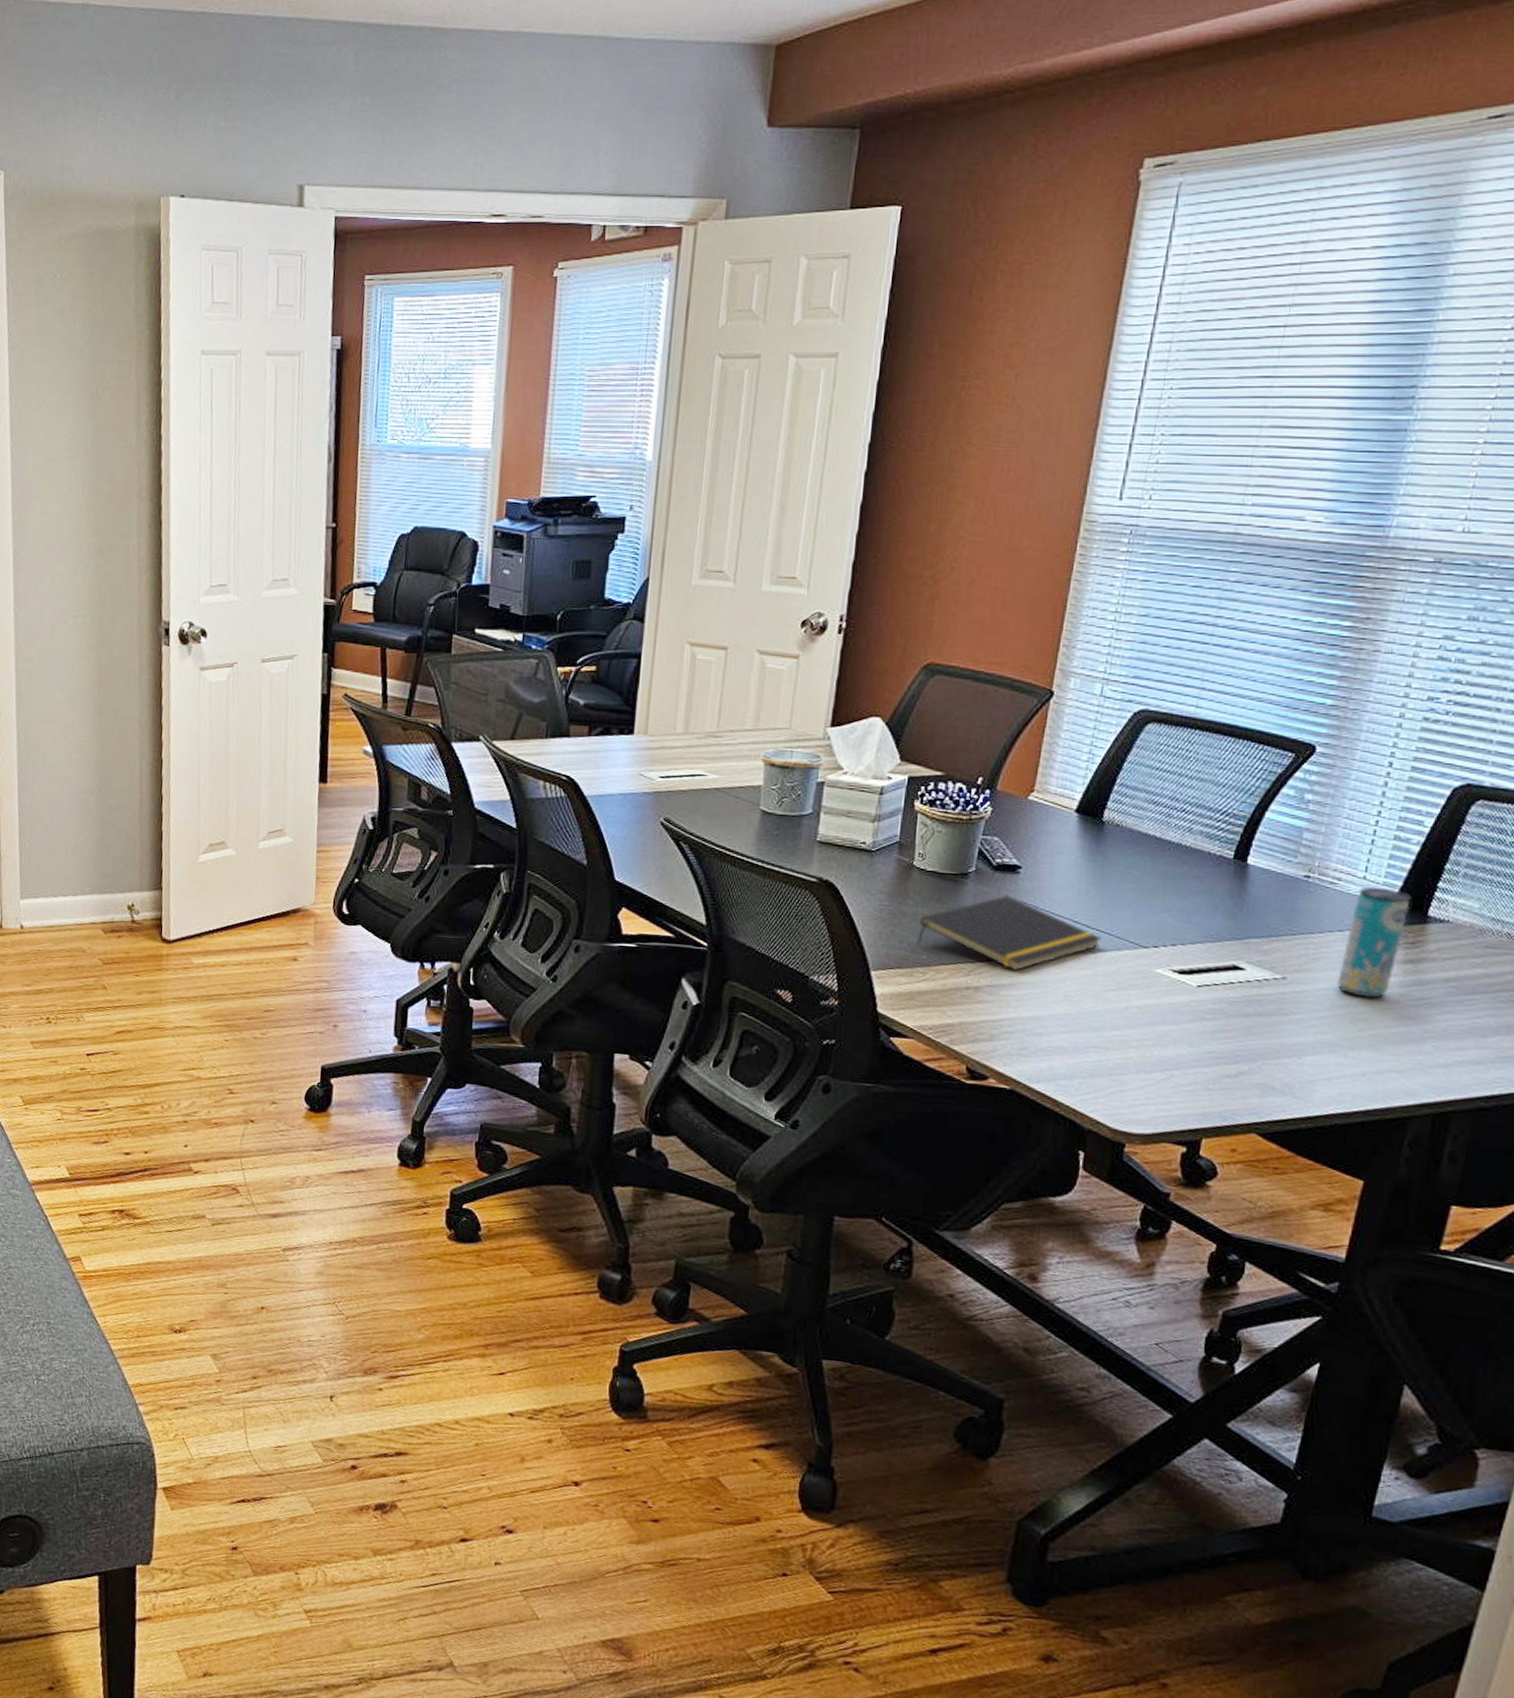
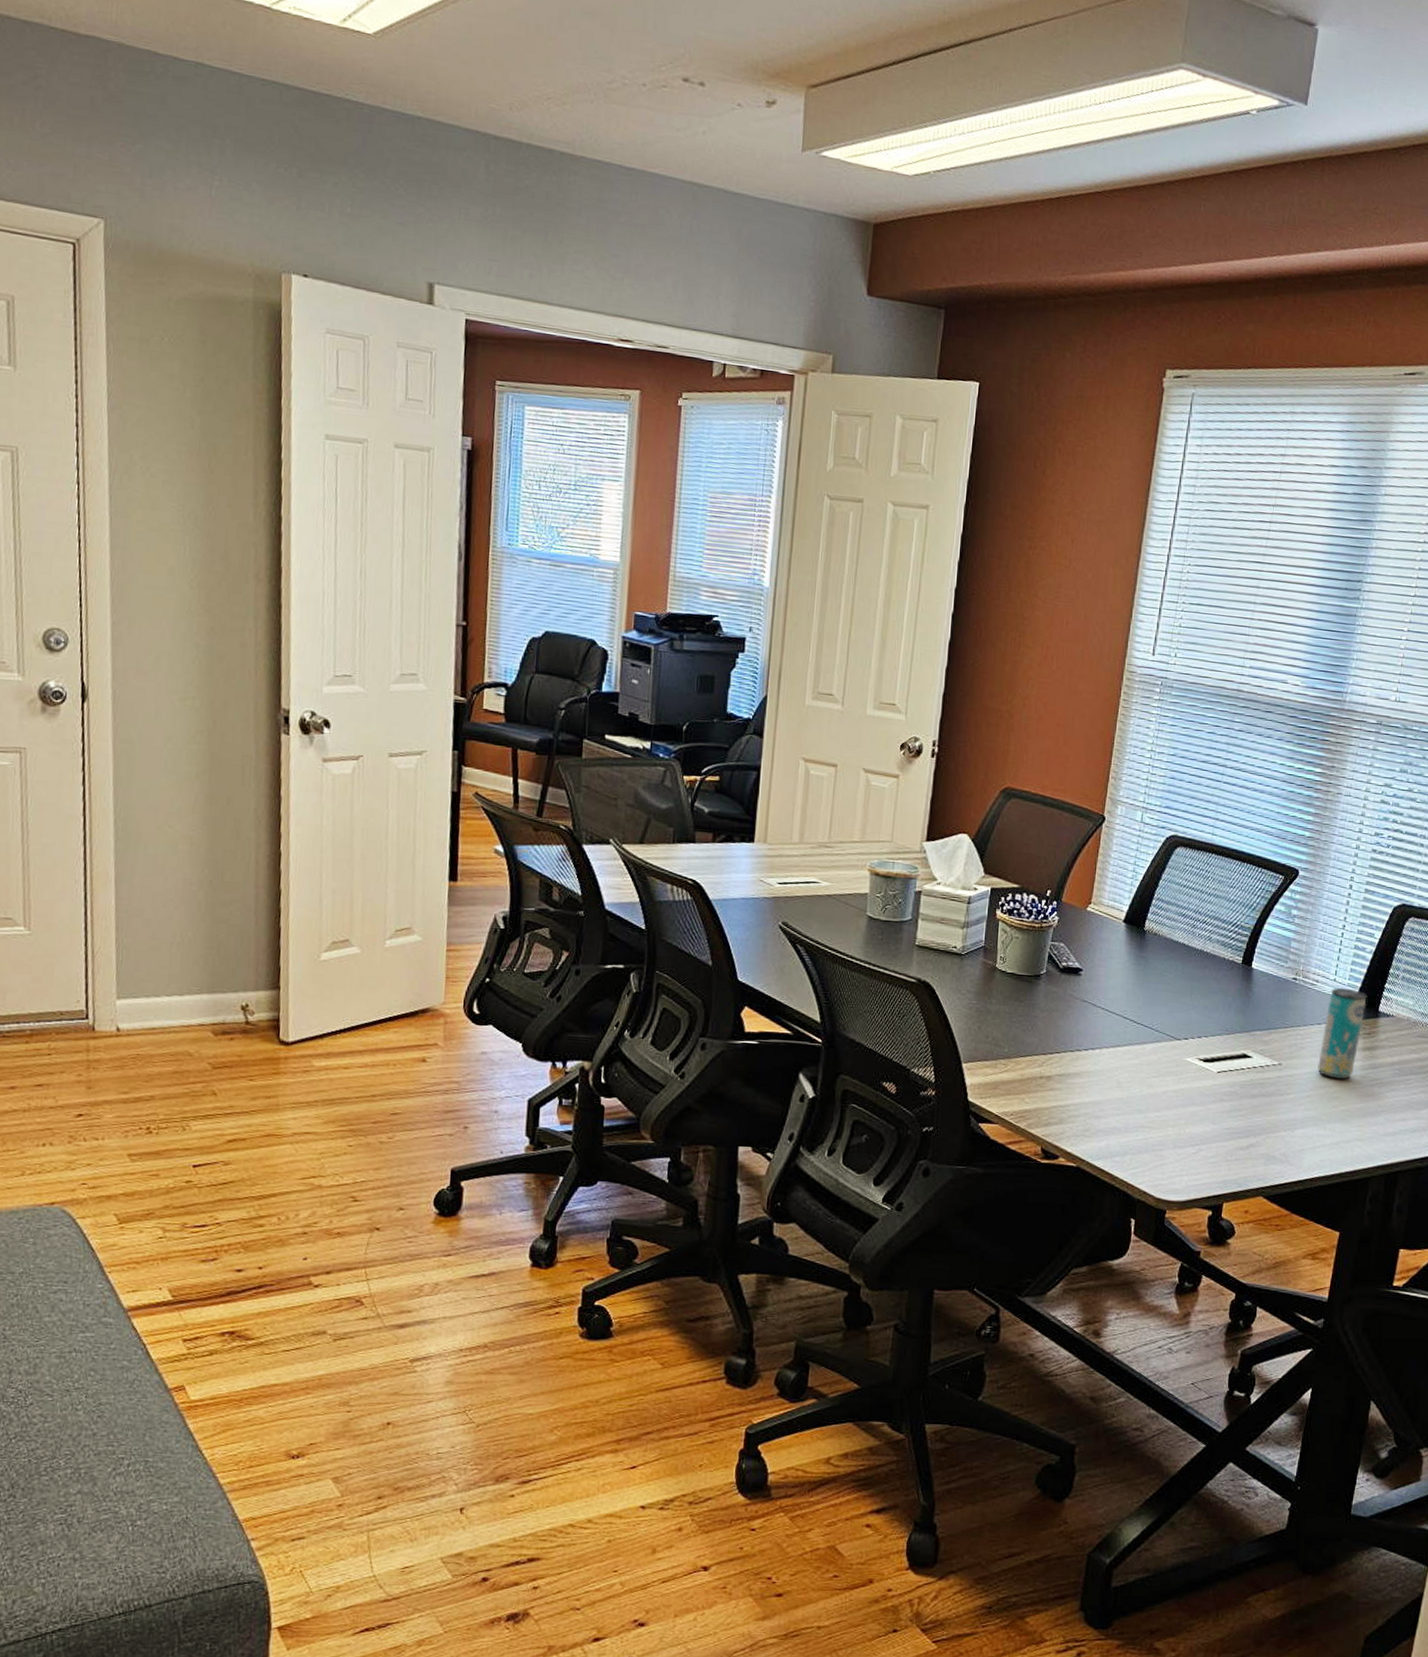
notepad: present [915,895,1102,971] -> none [998,994,1145,1061]

